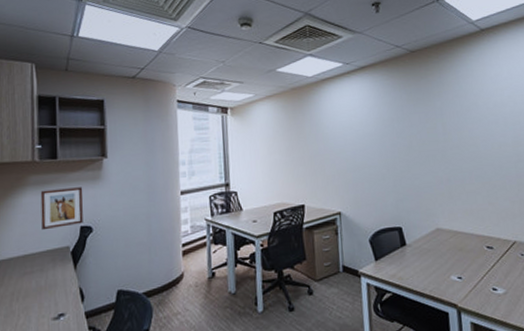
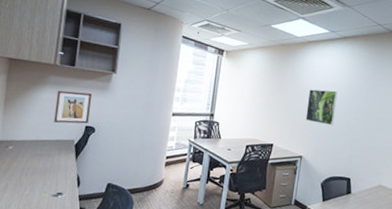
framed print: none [334,129,369,171] -> present [305,89,338,126]

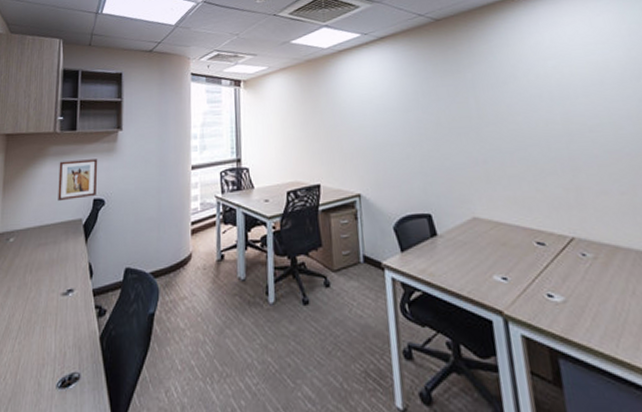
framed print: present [305,89,338,126] -> none [352,103,392,149]

